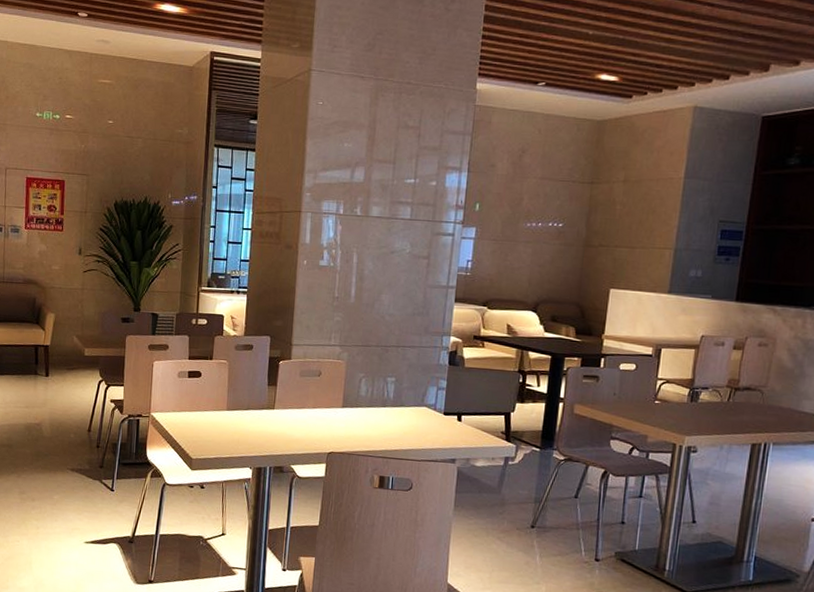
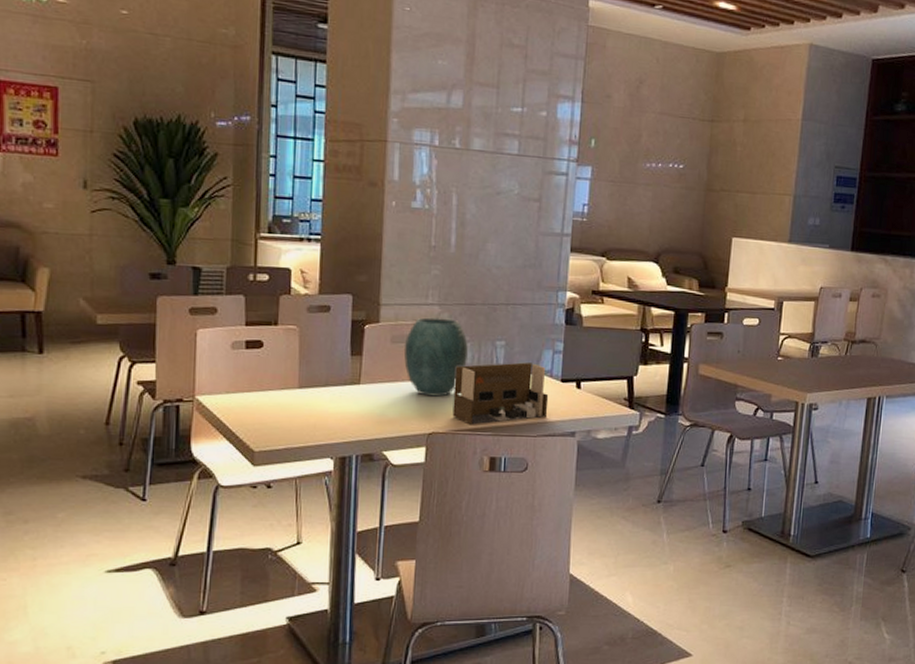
vase: none [310,356,364,423] -> present [403,317,468,397]
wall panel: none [349,396,433,448] -> present [452,362,549,425]

